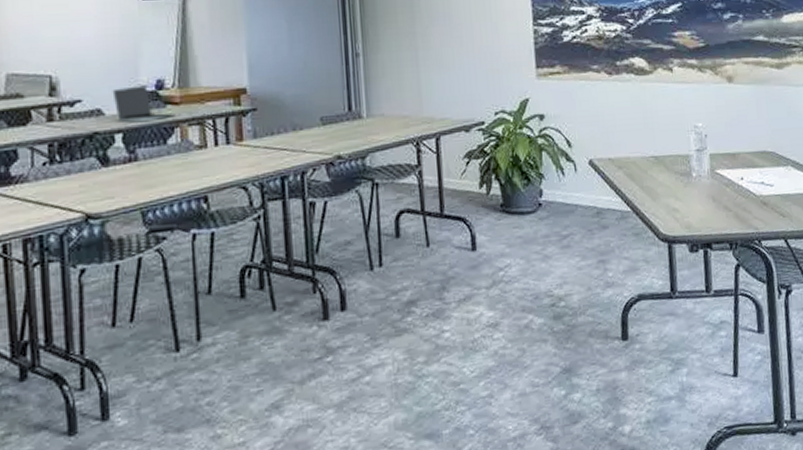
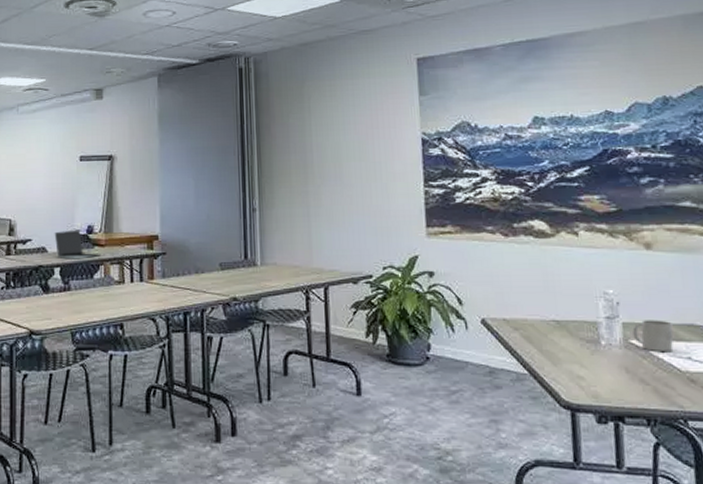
mug: none [718,149,750,180] -> present [632,320,674,353]

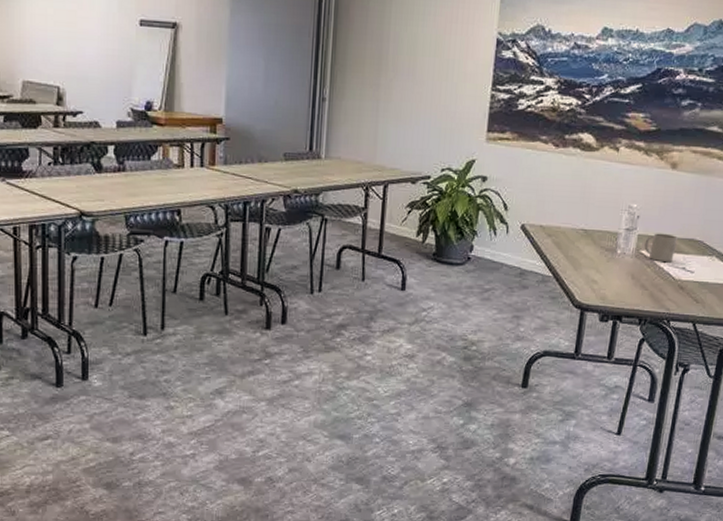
laptop: present [54,229,101,260] -> none [108,104,160,139]

